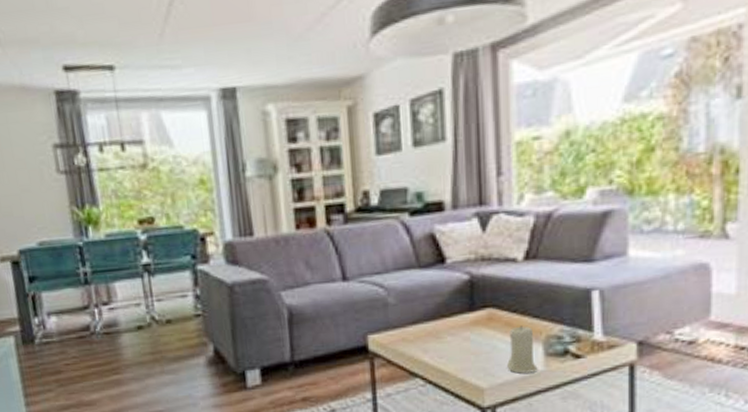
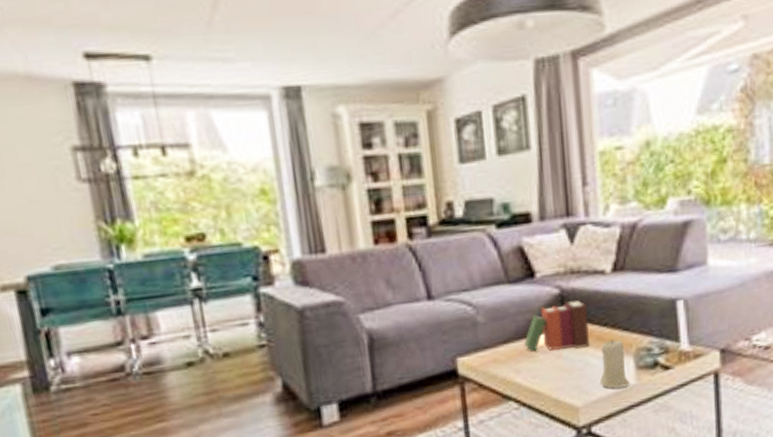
books: none [432,286,498,334] -> present [524,300,590,352]

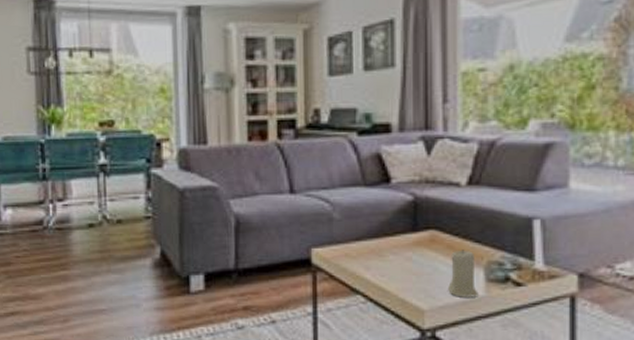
books: present [524,300,590,352] -> none [375,208,439,254]

